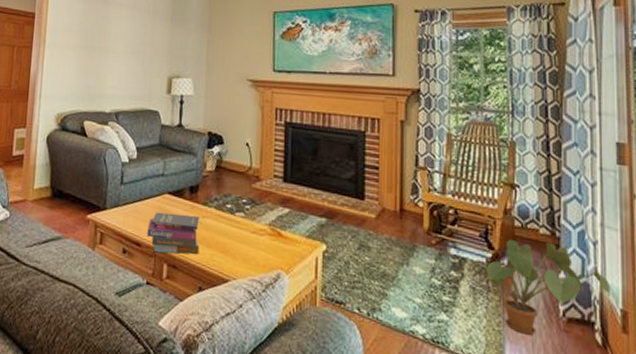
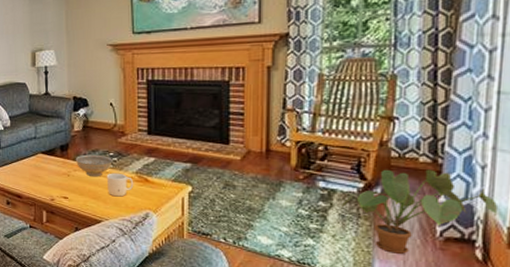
books: present [146,212,200,254] -> none [25,169,73,202]
decorative bowl: none [205,199,245,227] -> present [75,154,113,177]
mug: none [237,223,267,252] -> present [106,173,134,197]

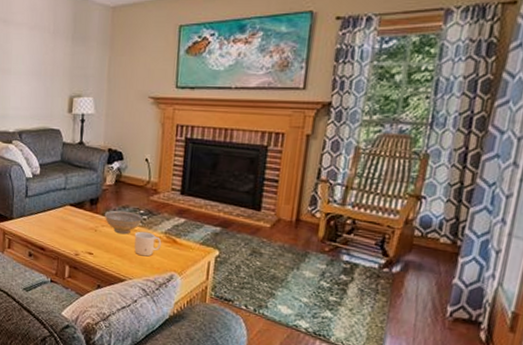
house plant: present [342,169,498,254] -> none [362,247,506,331]

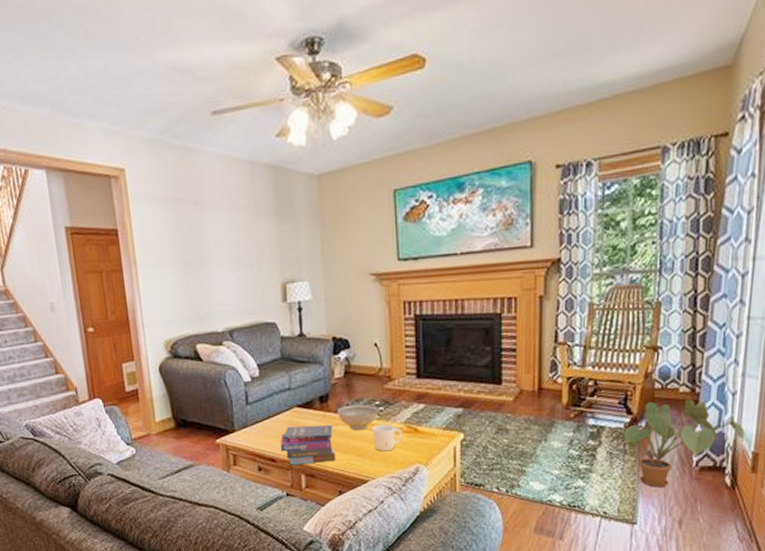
books: none [50,221,99,258] -> present [280,425,336,465]
house plant: none [362,247,506,331] -> present [610,399,745,487]

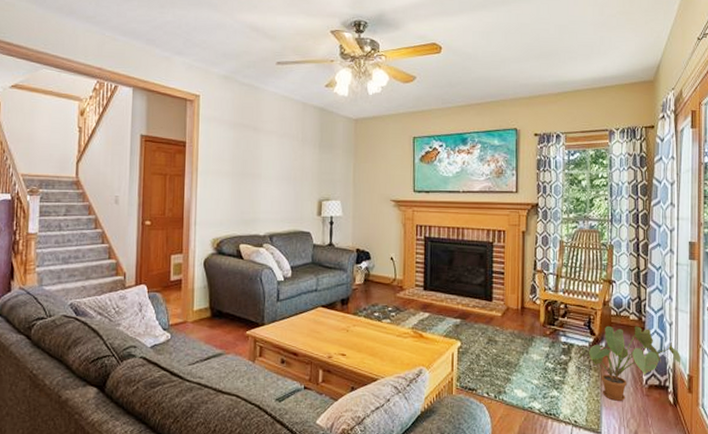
books: present [280,425,336,465] -> none [303,324,351,360]
decorative bowl: present [336,404,379,431] -> none [355,309,391,333]
mug: present [372,424,403,452] -> none [384,328,410,353]

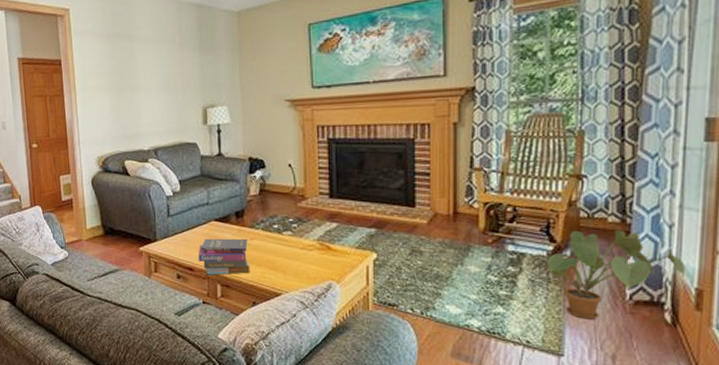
books: none [303,324,351,360] -> present [198,238,250,275]

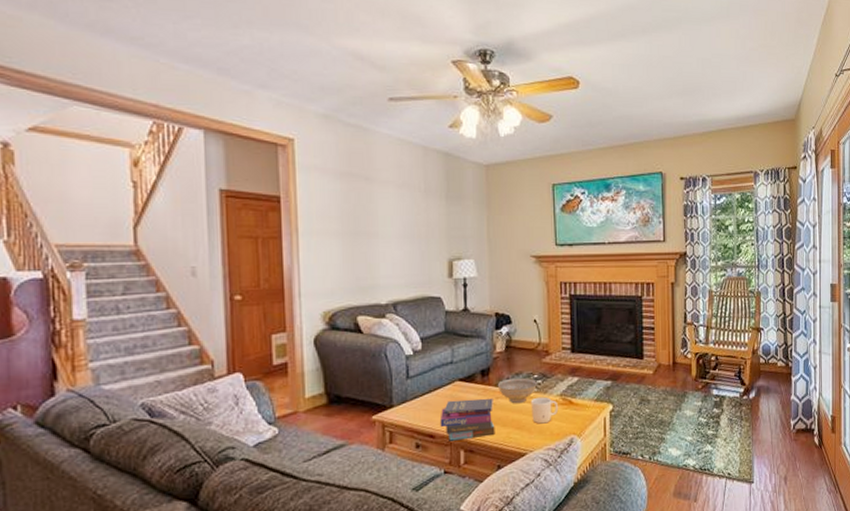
decorative bowl: none [251,221,292,246] -> present [497,377,537,404]
mug: none [285,240,316,267] -> present [530,396,559,424]
house plant: present [532,230,686,319] -> none [730,372,825,449]

